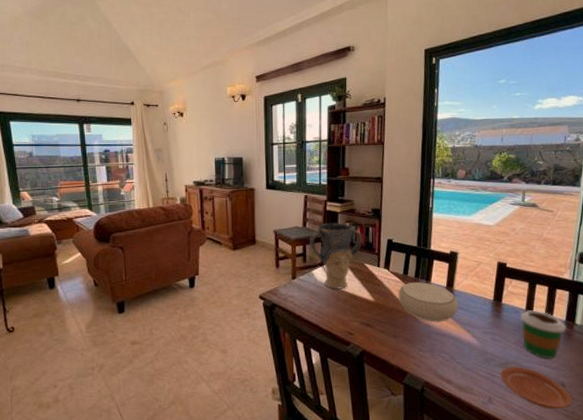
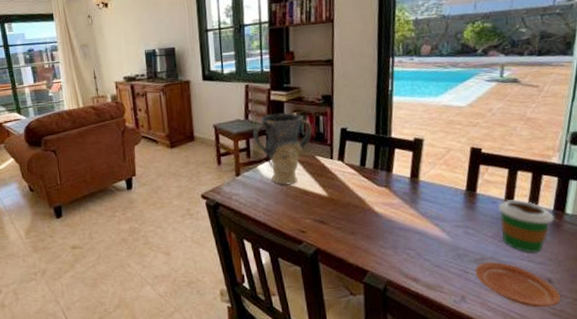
bowl: present [398,282,459,322] -> none [354,173,425,217]

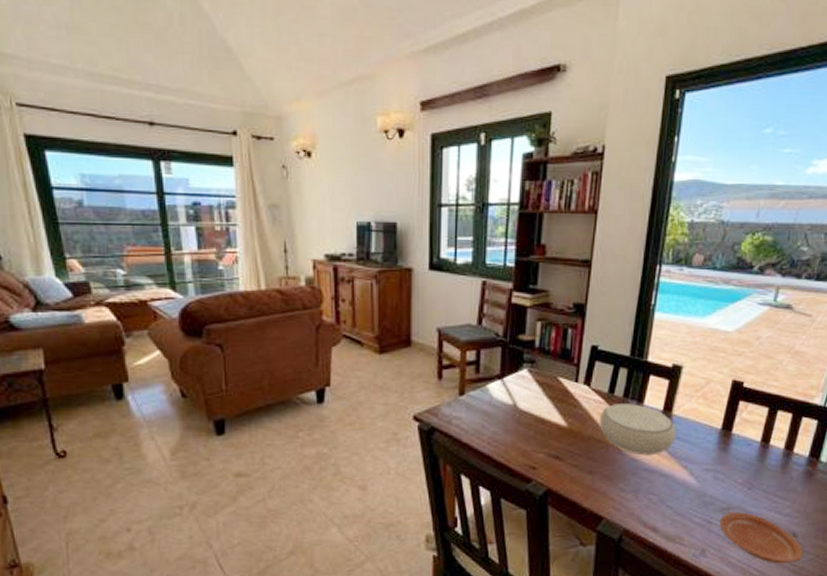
vase: present [252,113,312,185] -> none [485,320,558,410]
bowl: none [354,173,425,217] -> present [599,404,677,456]
coffee cup: present [499,199,554,253] -> none [752,443,808,504]

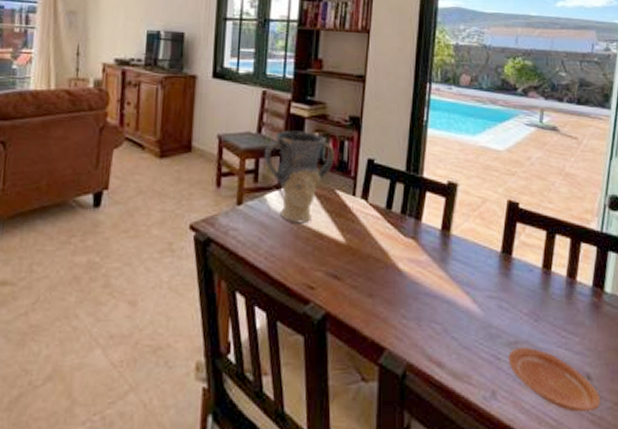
vase: none [485,320,558,410] -> present [264,130,335,224]
bowl: present [599,404,677,456] -> none [377,220,457,279]

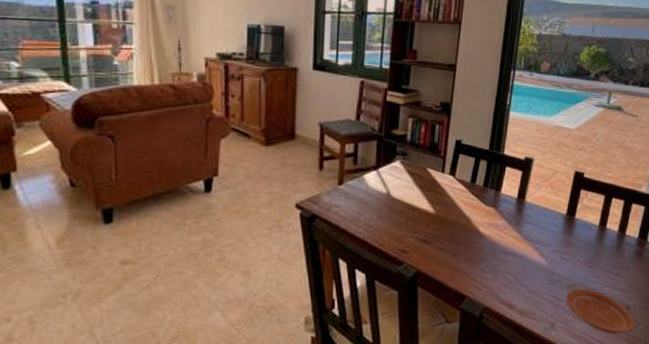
vase: present [264,130,335,224] -> none [362,116,427,198]

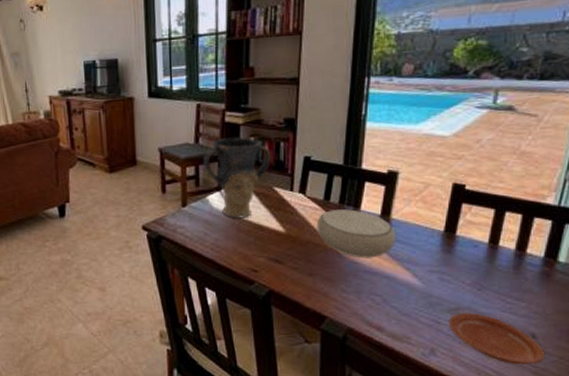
vase: none [362,116,427,198] -> present [203,137,271,219]
bowl: none [462,192,529,239] -> present [316,209,397,258]

